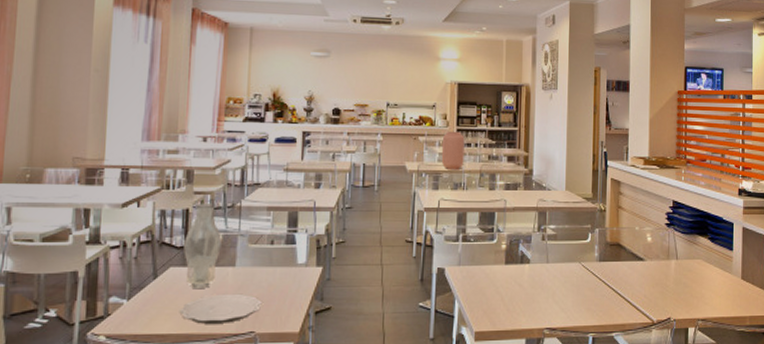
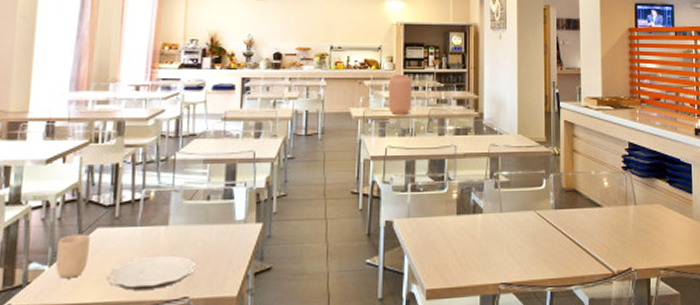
cup: none [133,272,164,312] -> present [56,234,90,279]
vase: present [184,203,222,288] -> none [112,157,154,251]

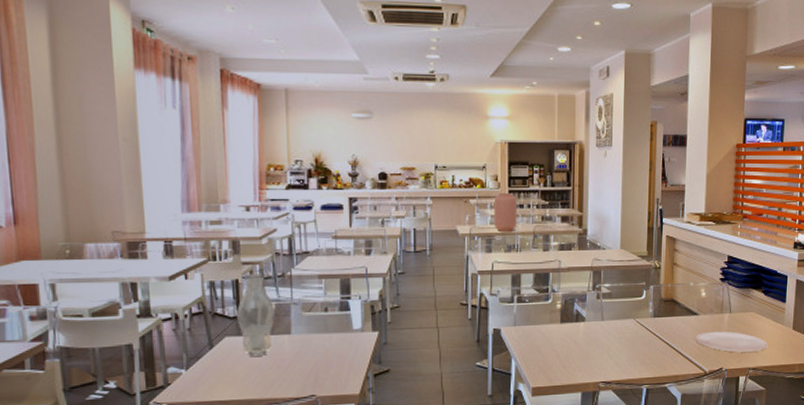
cup: present [56,234,90,279] -> none [191,342,221,380]
plate: present [106,255,197,290] -> none [239,359,321,390]
vase: none [112,157,154,251] -> present [237,273,275,356]
plate: none [600,225,678,250] -> present [695,331,768,353]

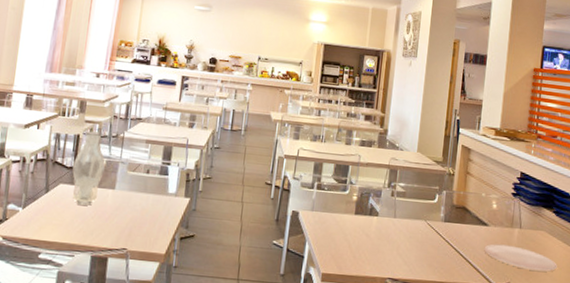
vase: present [493,192,517,231] -> none [303,87,327,123]

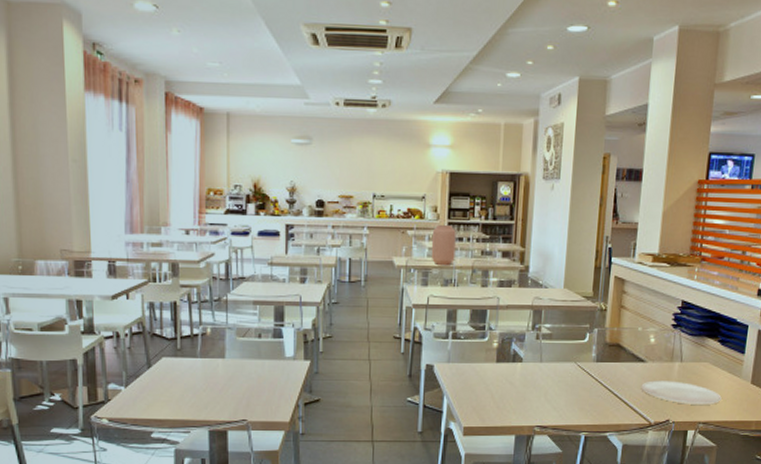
vase: present [72,131,105,205] -> none [174,296,210,378]
vase: none [303,87,327,123] -> present [431,224,456,265]

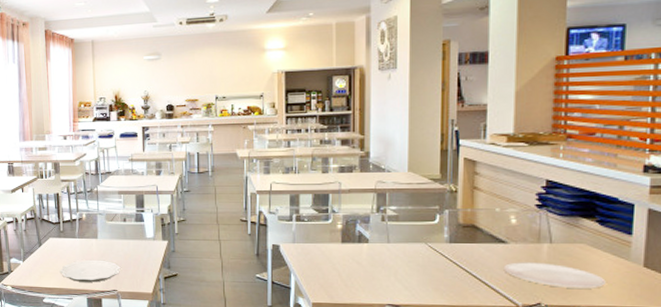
plate: none [174,384,253,411] -> present [59,259,121,282]
vase: present [431,224,456,265] -> none [271,118,295,155]

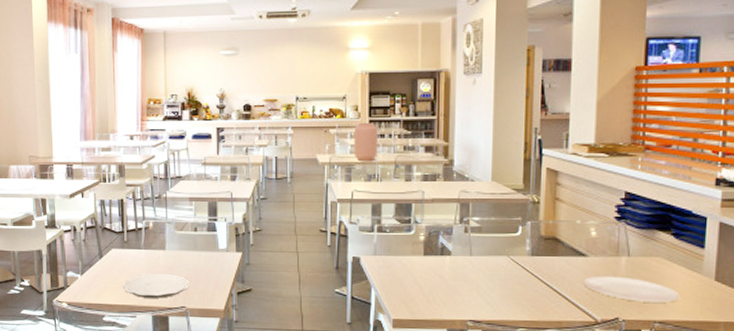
vase: none [271,118,295,155] -> present [353,122,378,161]

